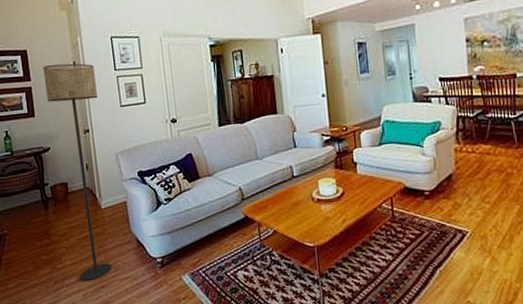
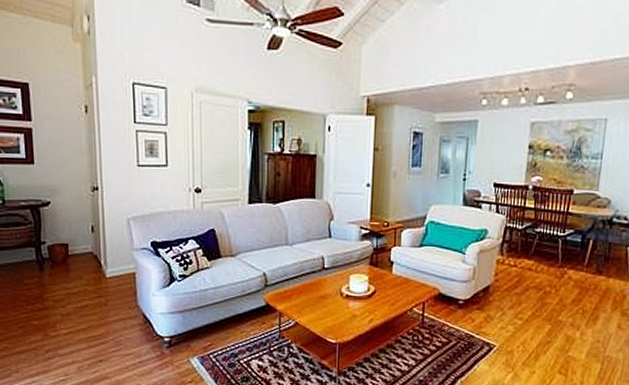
floor lamp: present [42,63,112,281] -> none [47,106,113,353]

